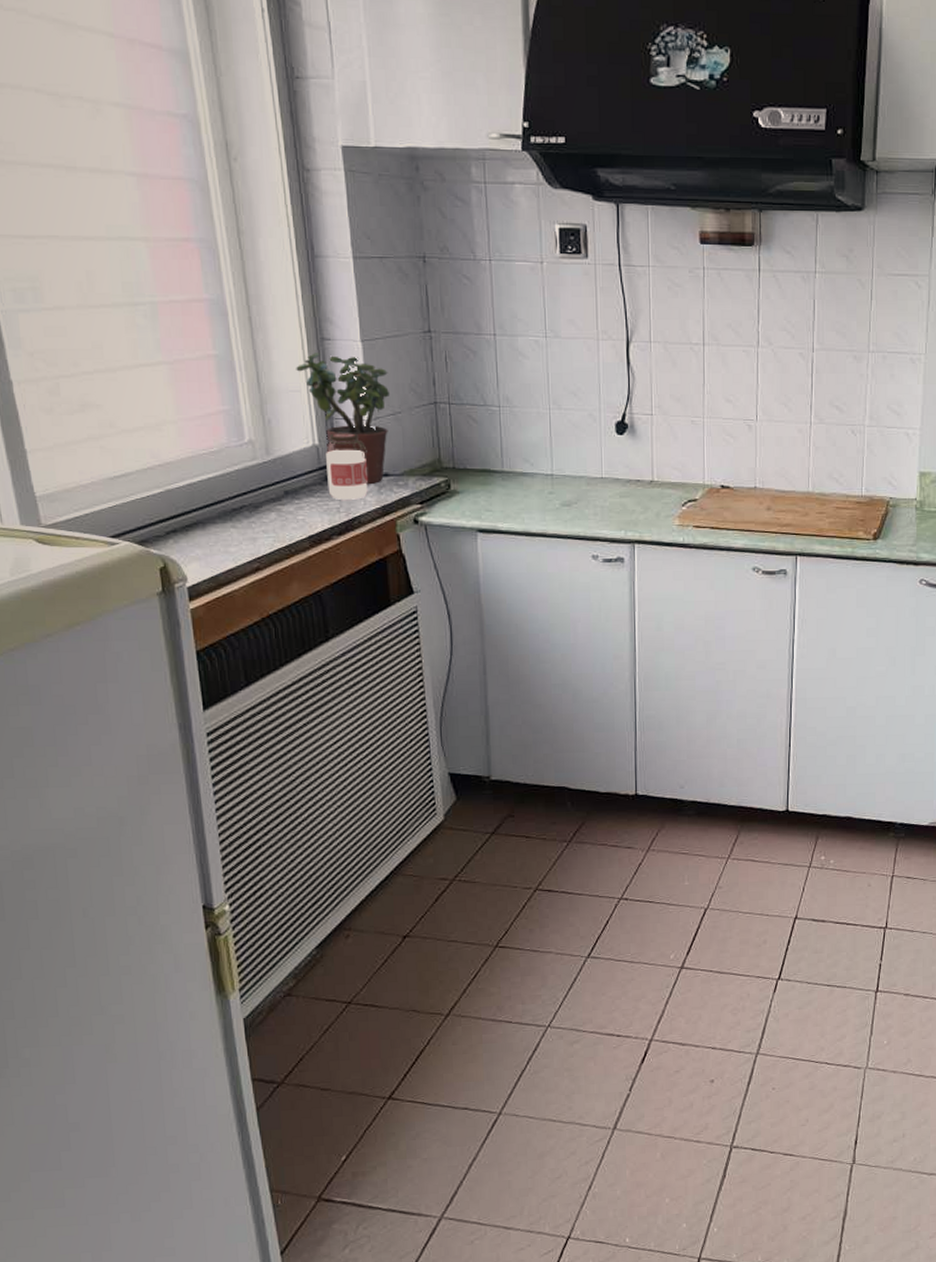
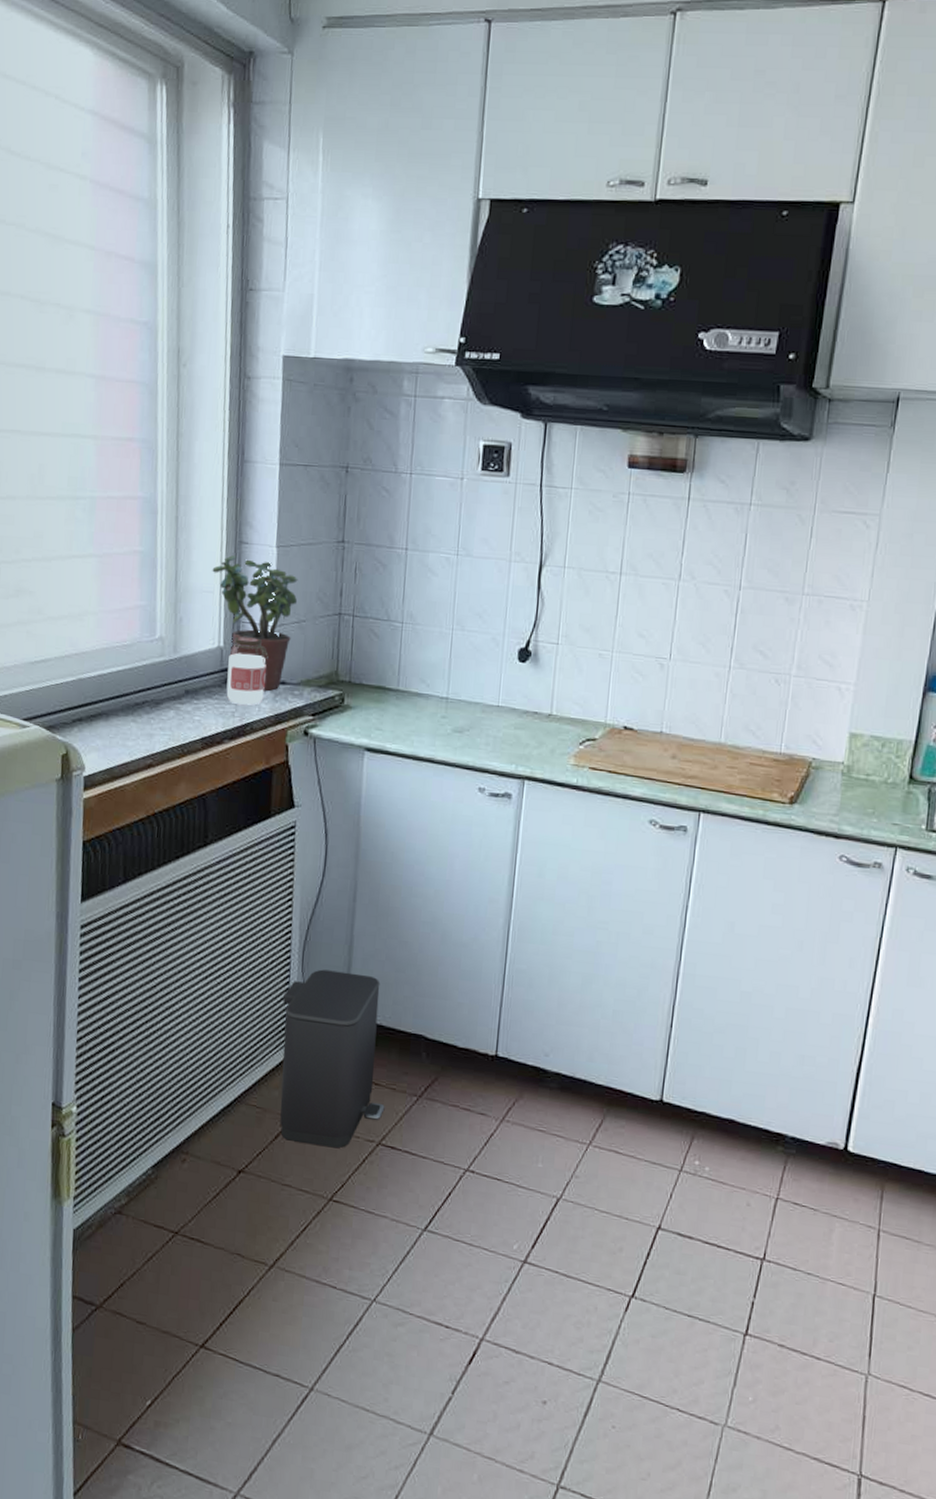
pedal bin: none [426,740,538,901] -> present [280,969,385,1149]

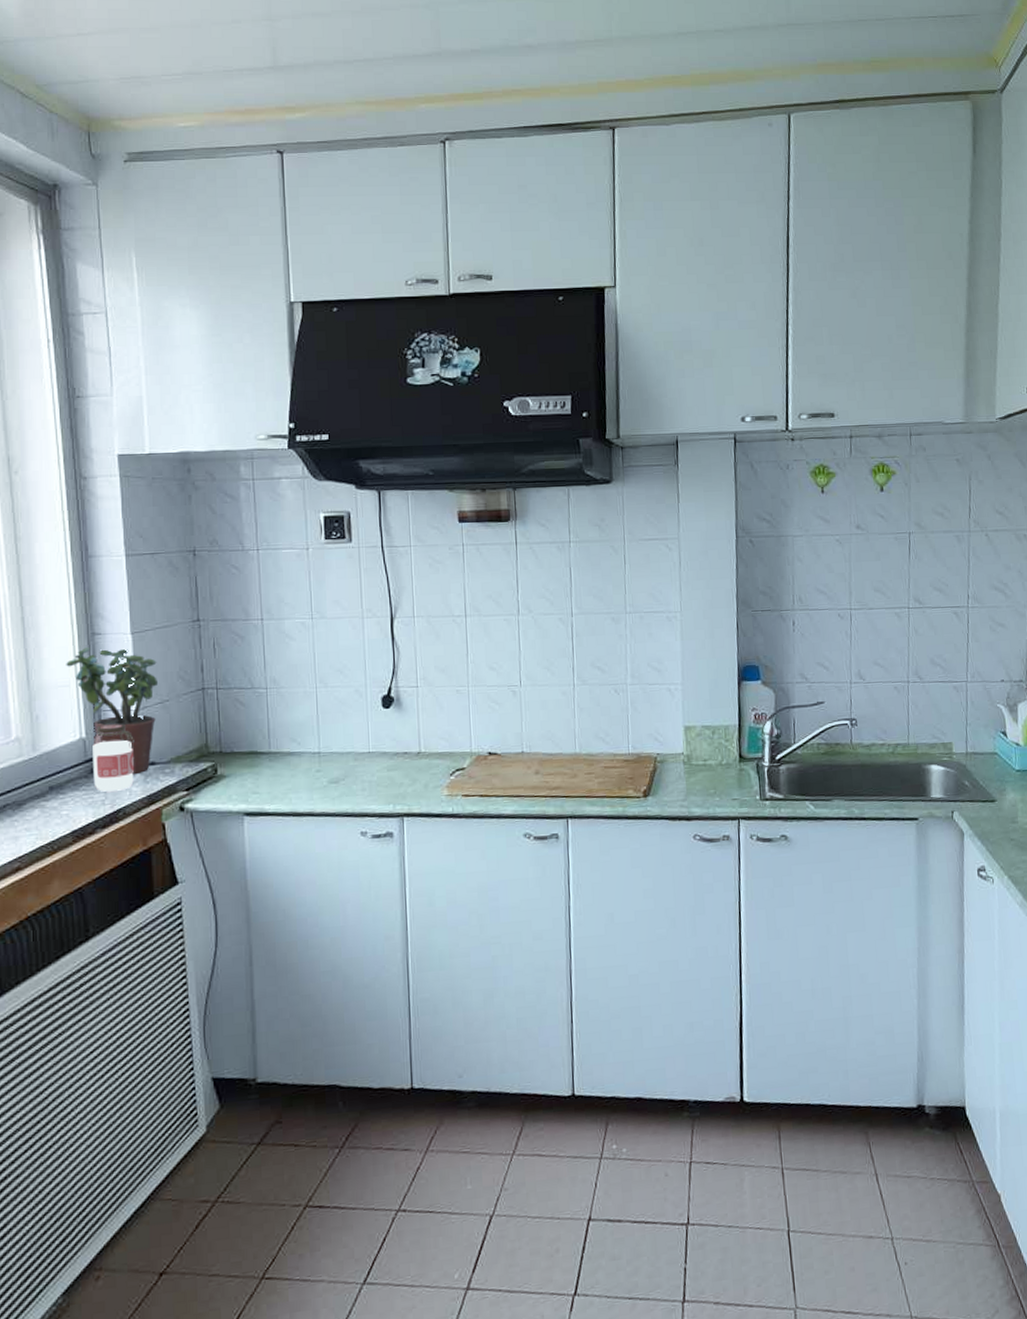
pedal bin: present [280,969,385,1149] -> none [188,1037,308,1227]

